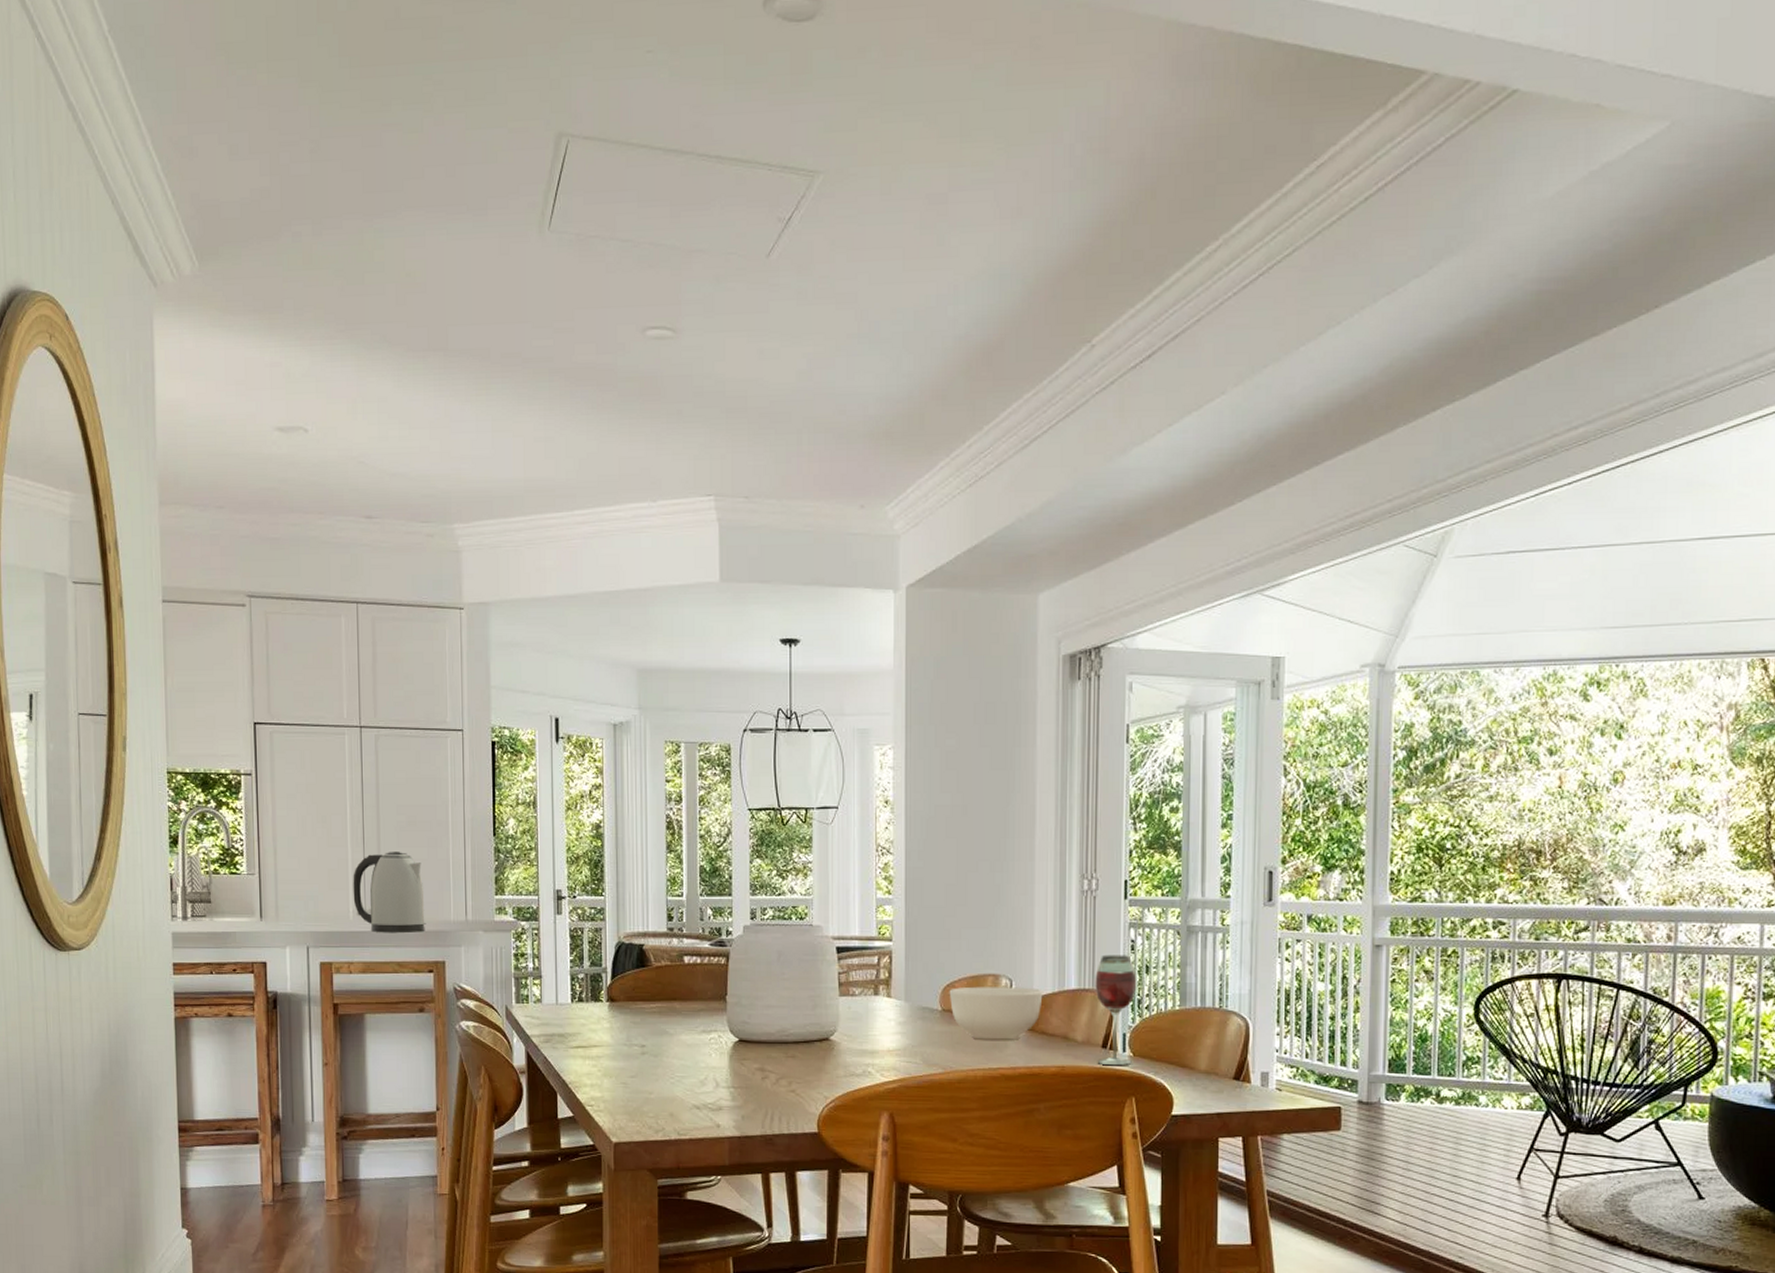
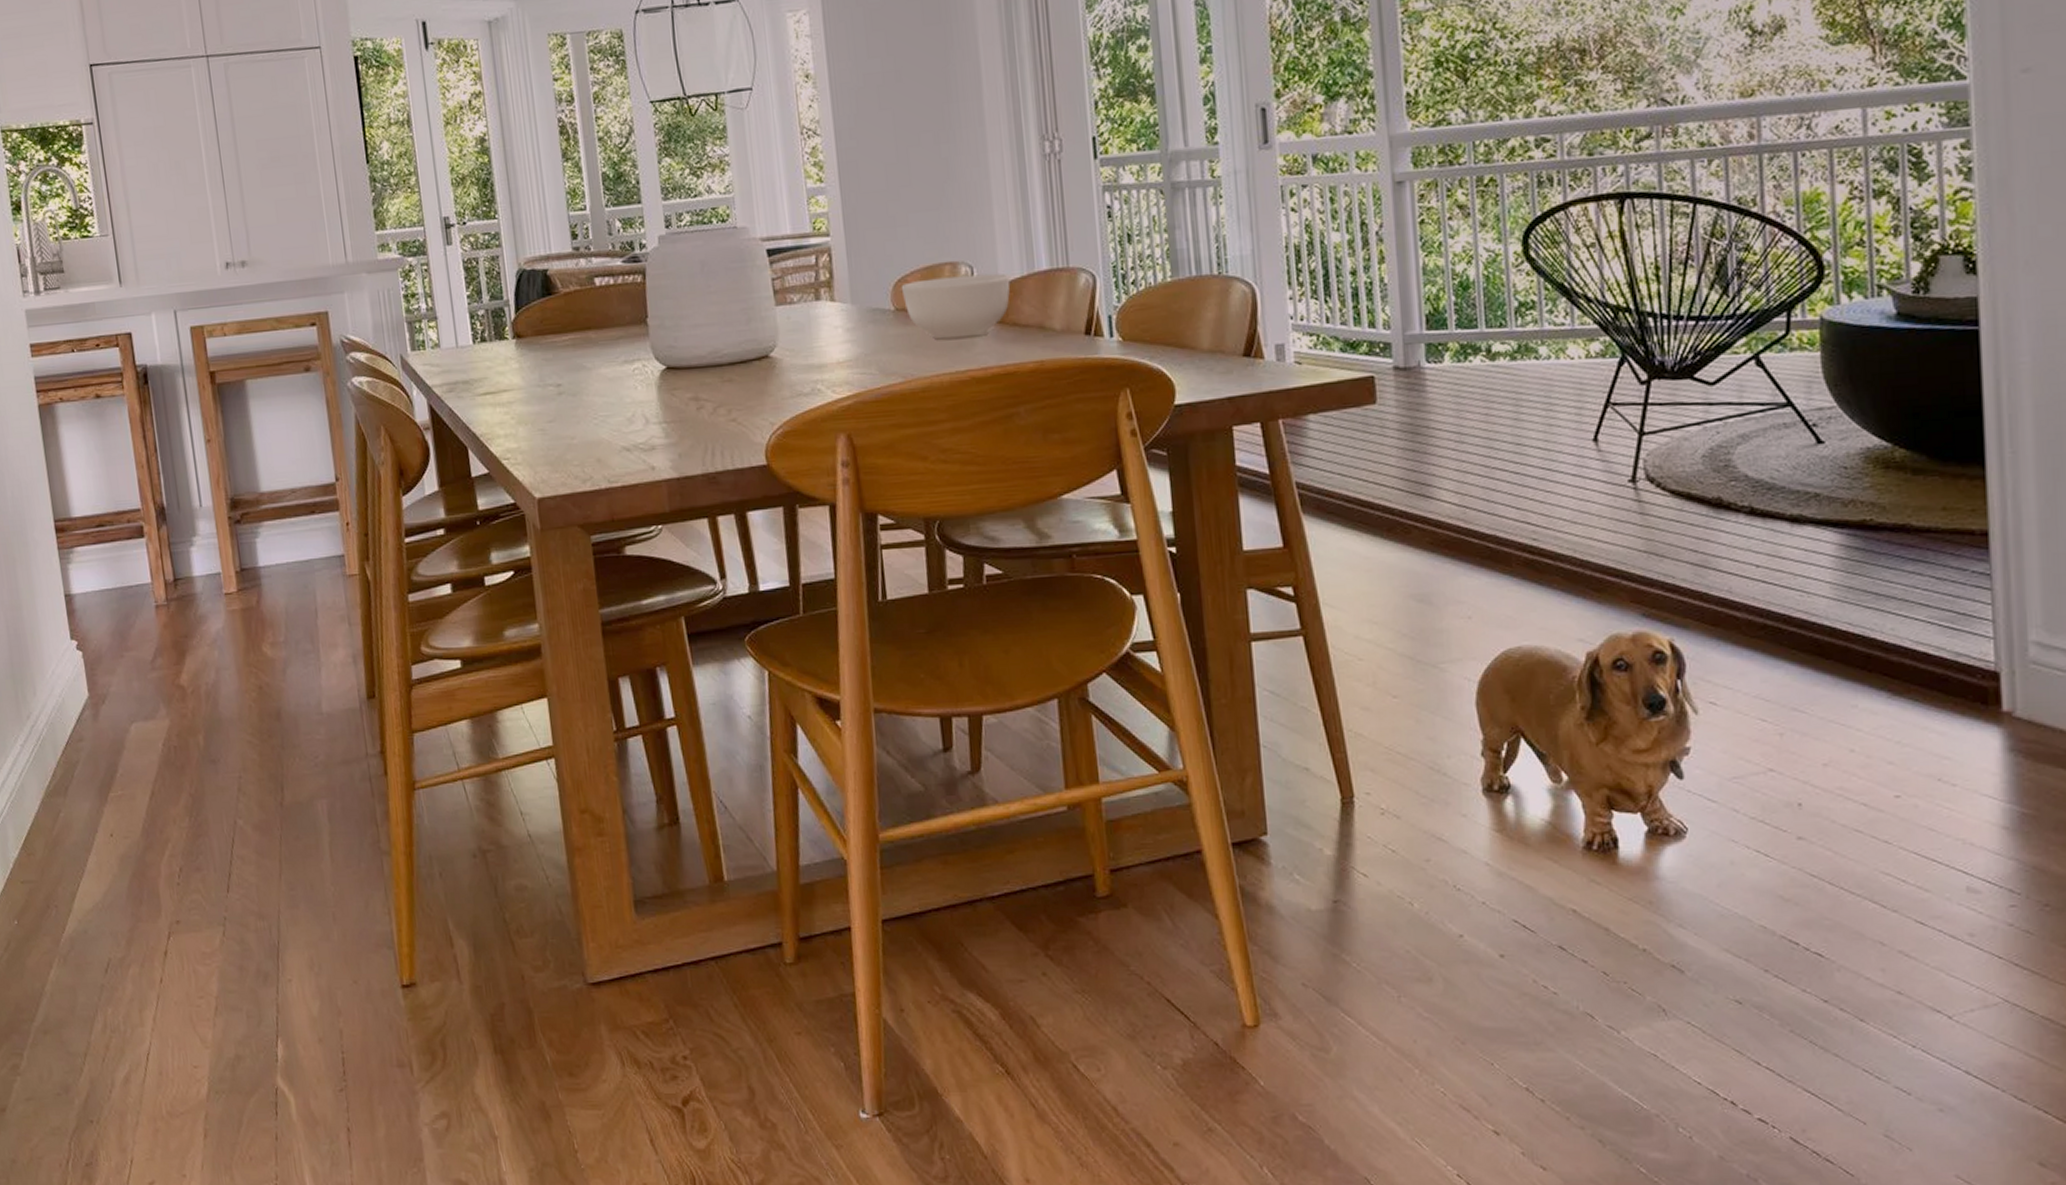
kettle: present [353,852,425,932] -> none [216,192,302,287]
wineglass: present [1095,954,1137,1066] -> none [1068,223,1122,355]

